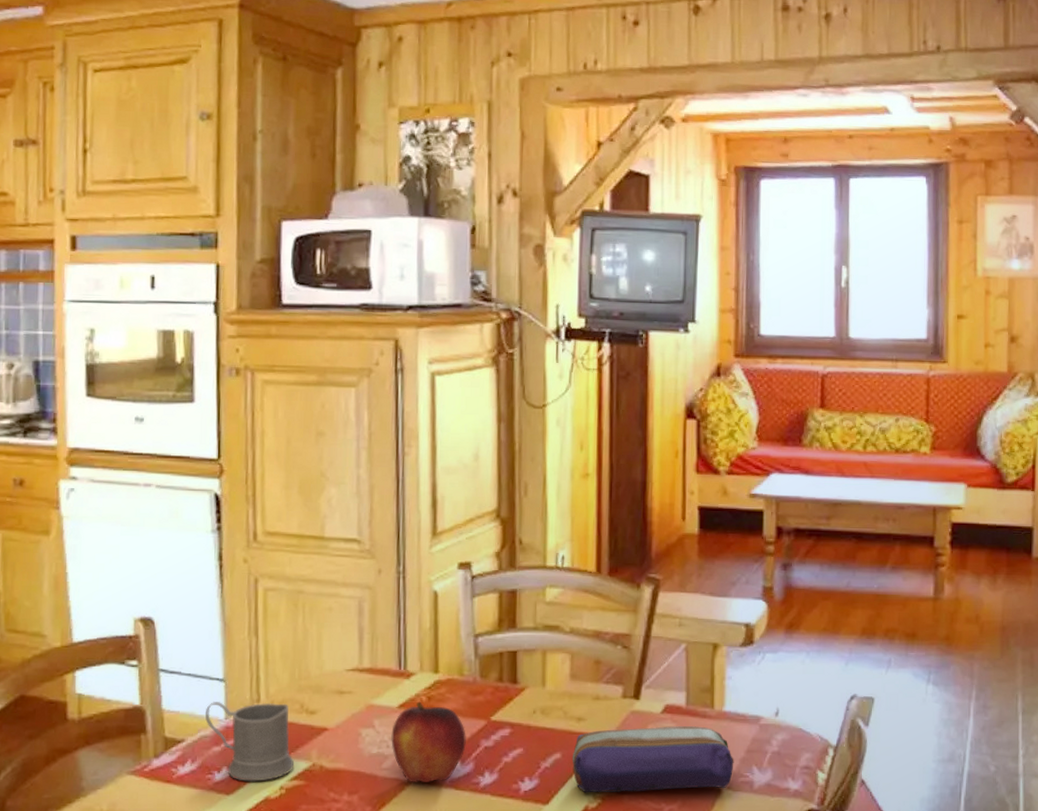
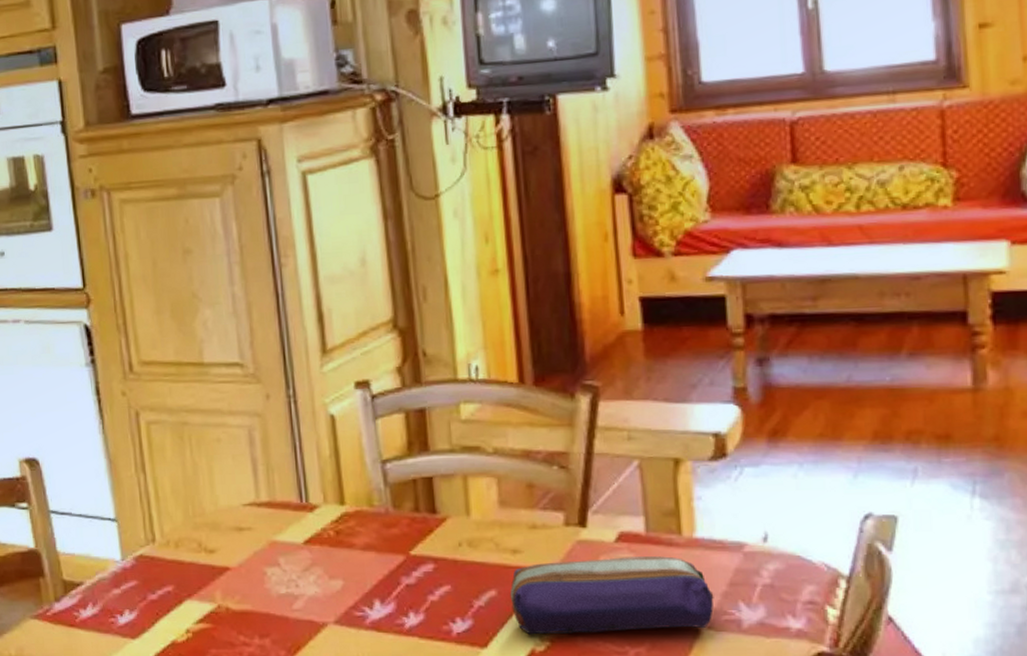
mug: present [204,702,294,782] -> none [100,542,199,625]
fruit: present [391,701,466,783] -> none [299,536,384,625]

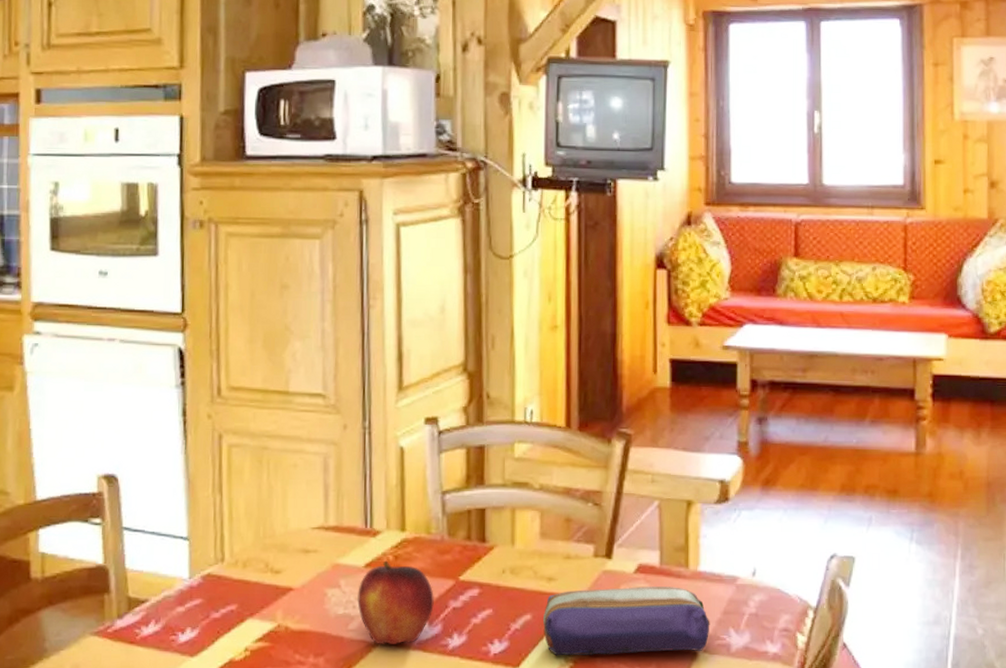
fruit: none [299,536,384,625] -> present [357,560,434,645]

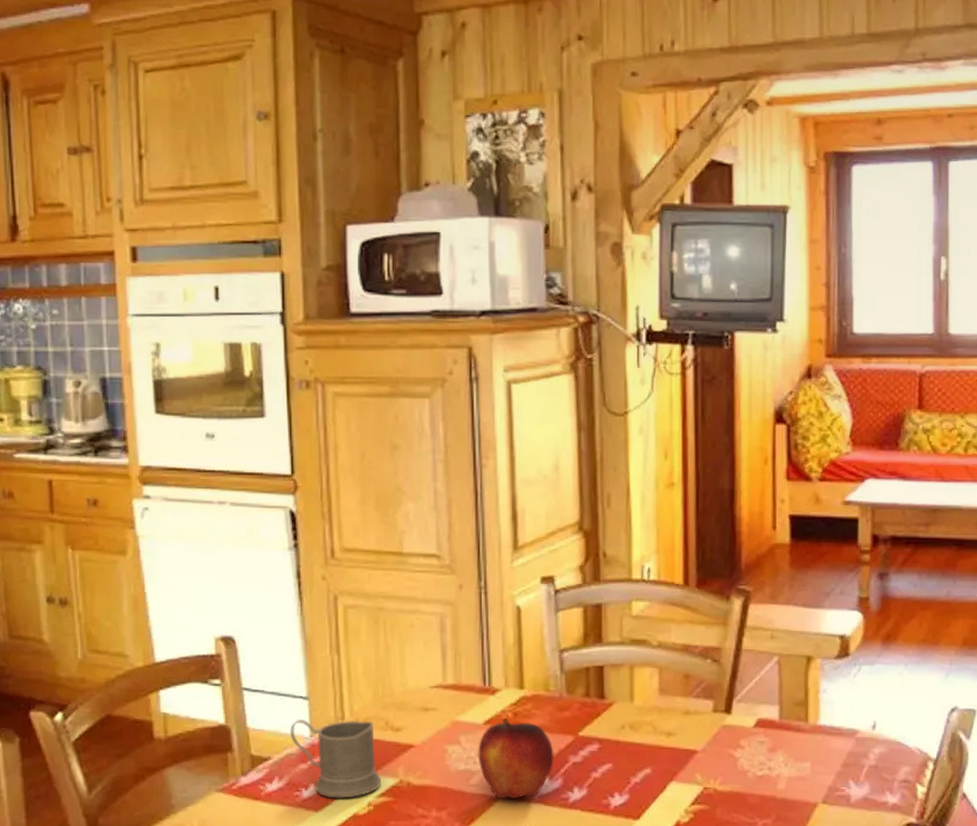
mug: none [168,561,259,643] -> present [290,720,382,798]
pencil case: present [542,586,710,656] -> none [662,740,830,808]

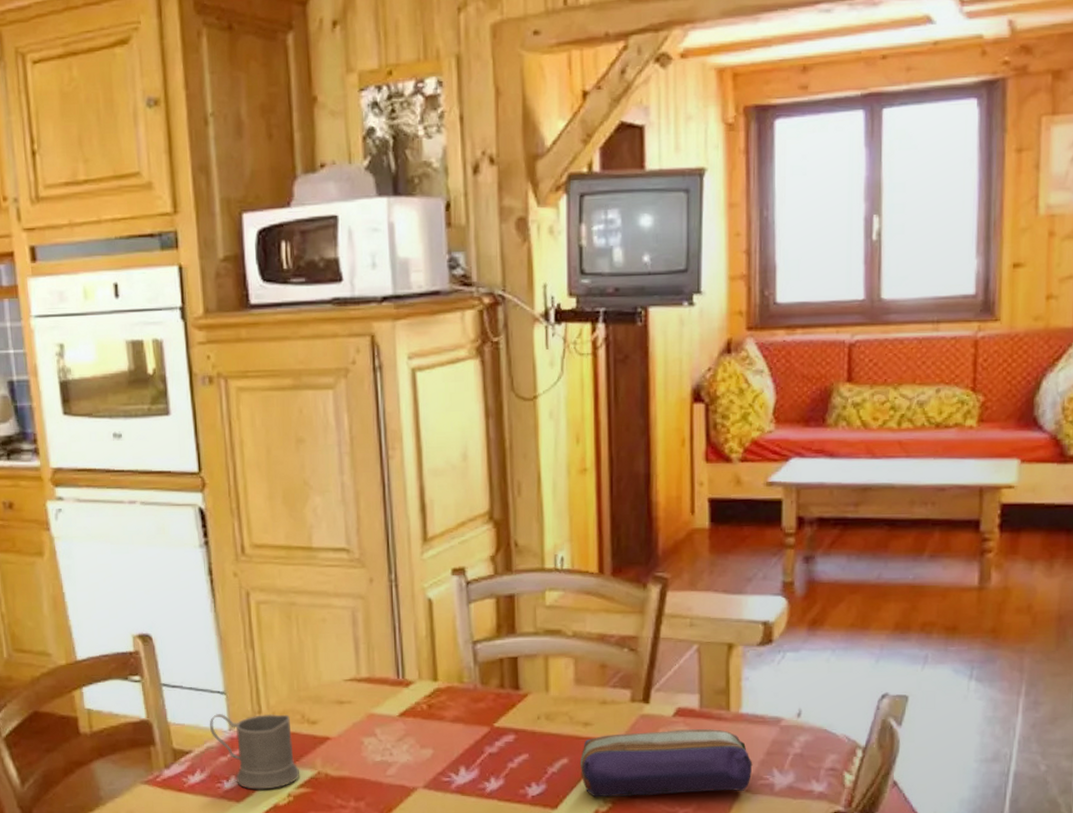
fruit: present [478,717,554,799] -> none [394,709,470,790]
pencil case: none [662,740,830,808] -> present [579,729,753,797]

